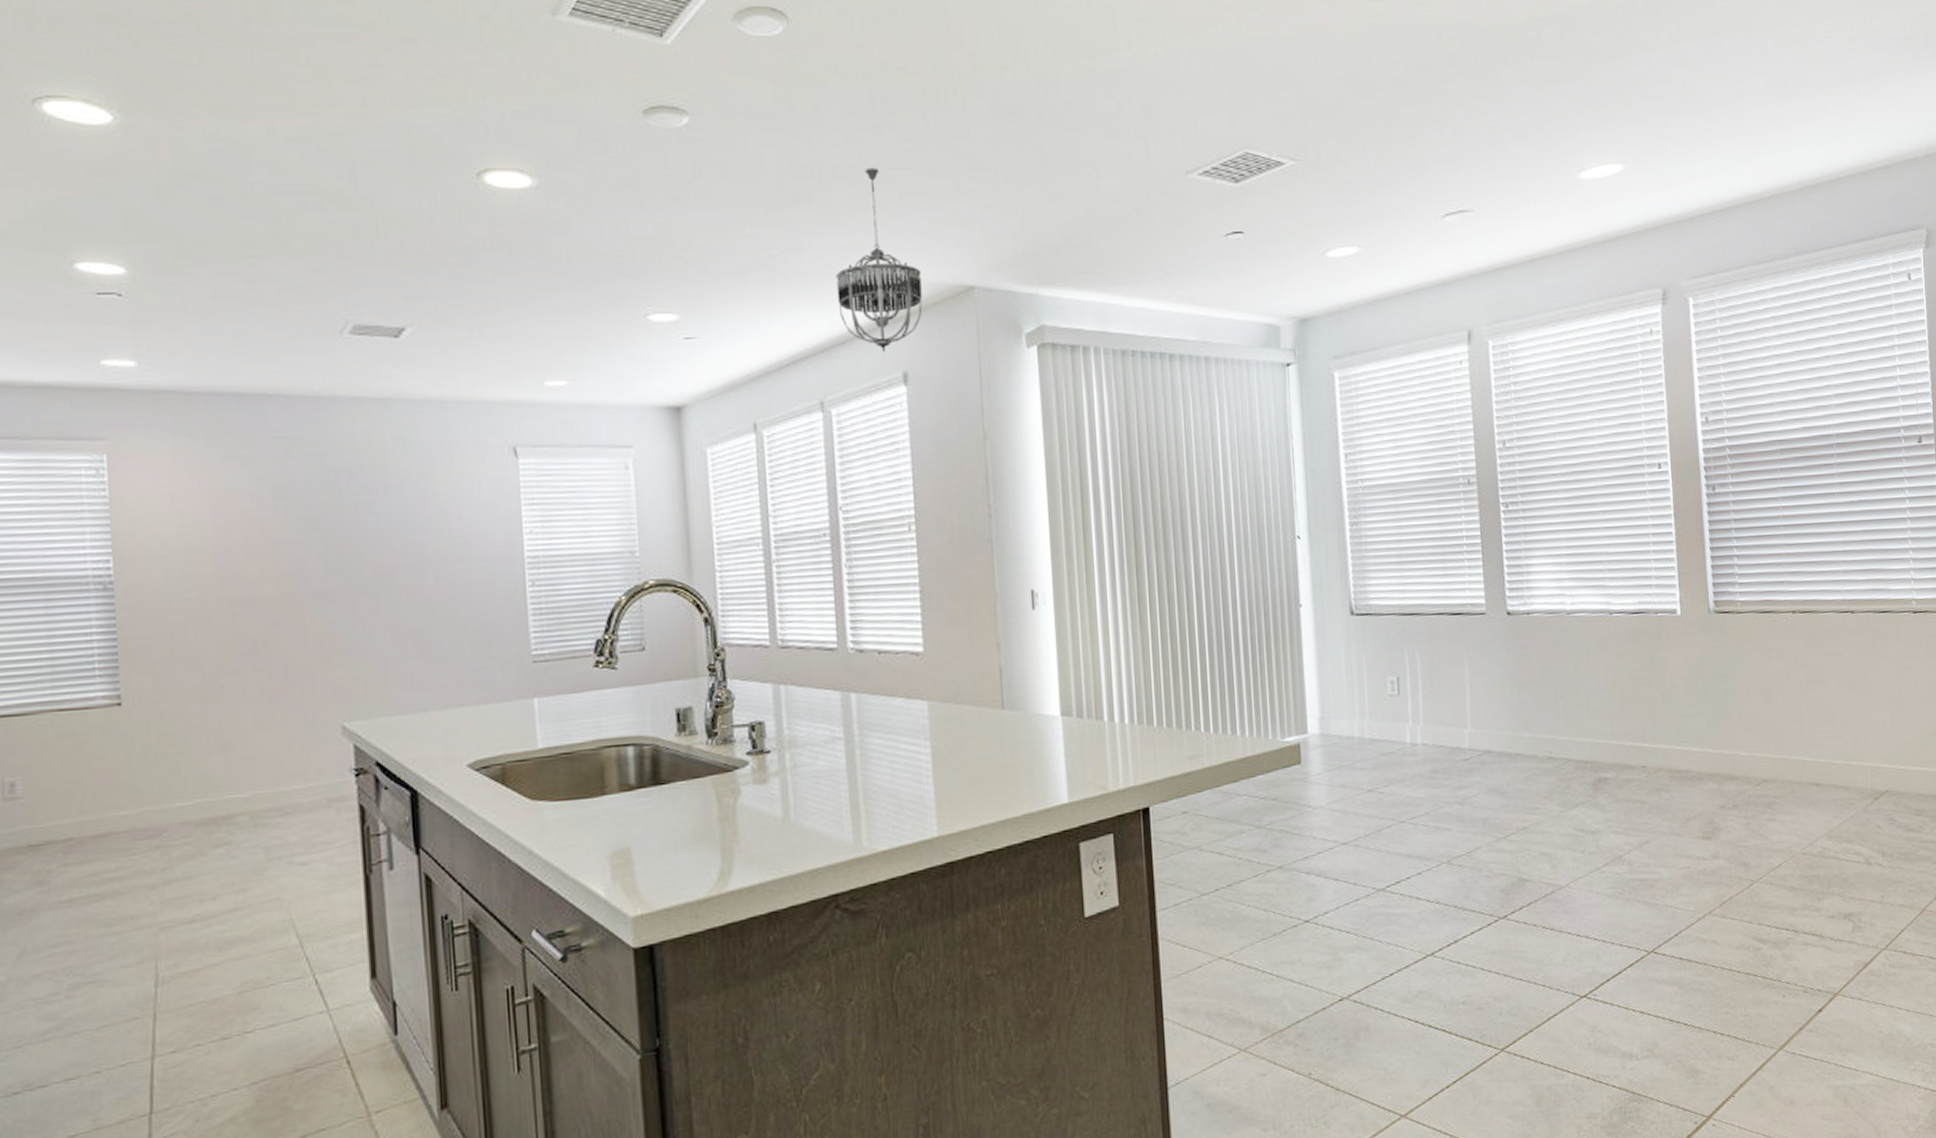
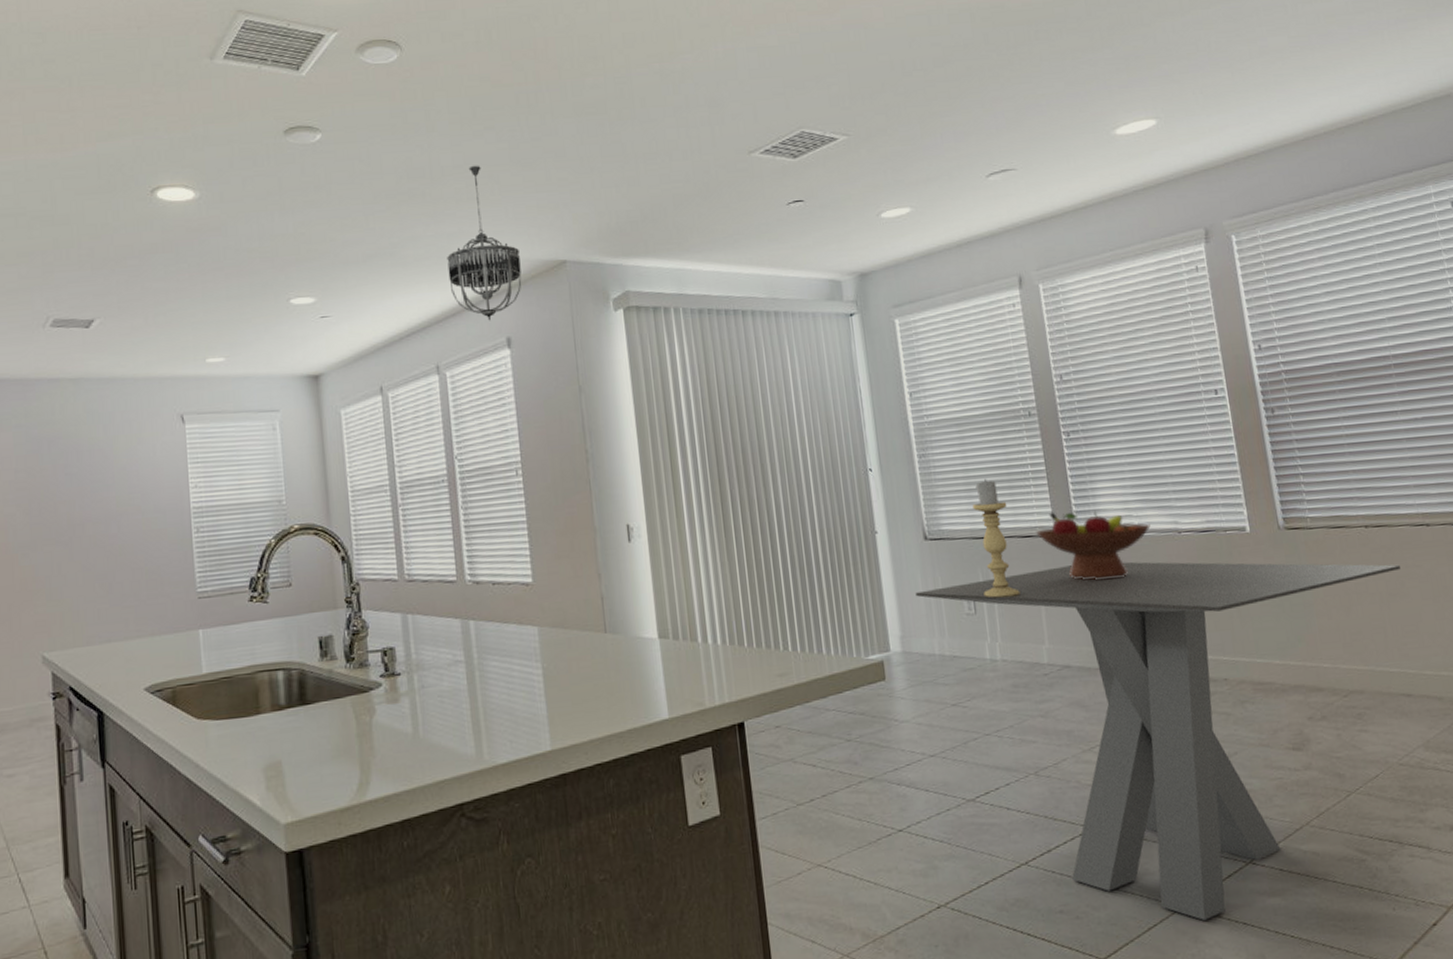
dining table: none [1338,643,1822,1010] -> present [915,561,1400,921]
candle holder: none [1403,551,1446,679] -> present [972,479,1021,598]
fruit bowl: none [1466,588,1583,661] -> present [1036,511,1151,580]

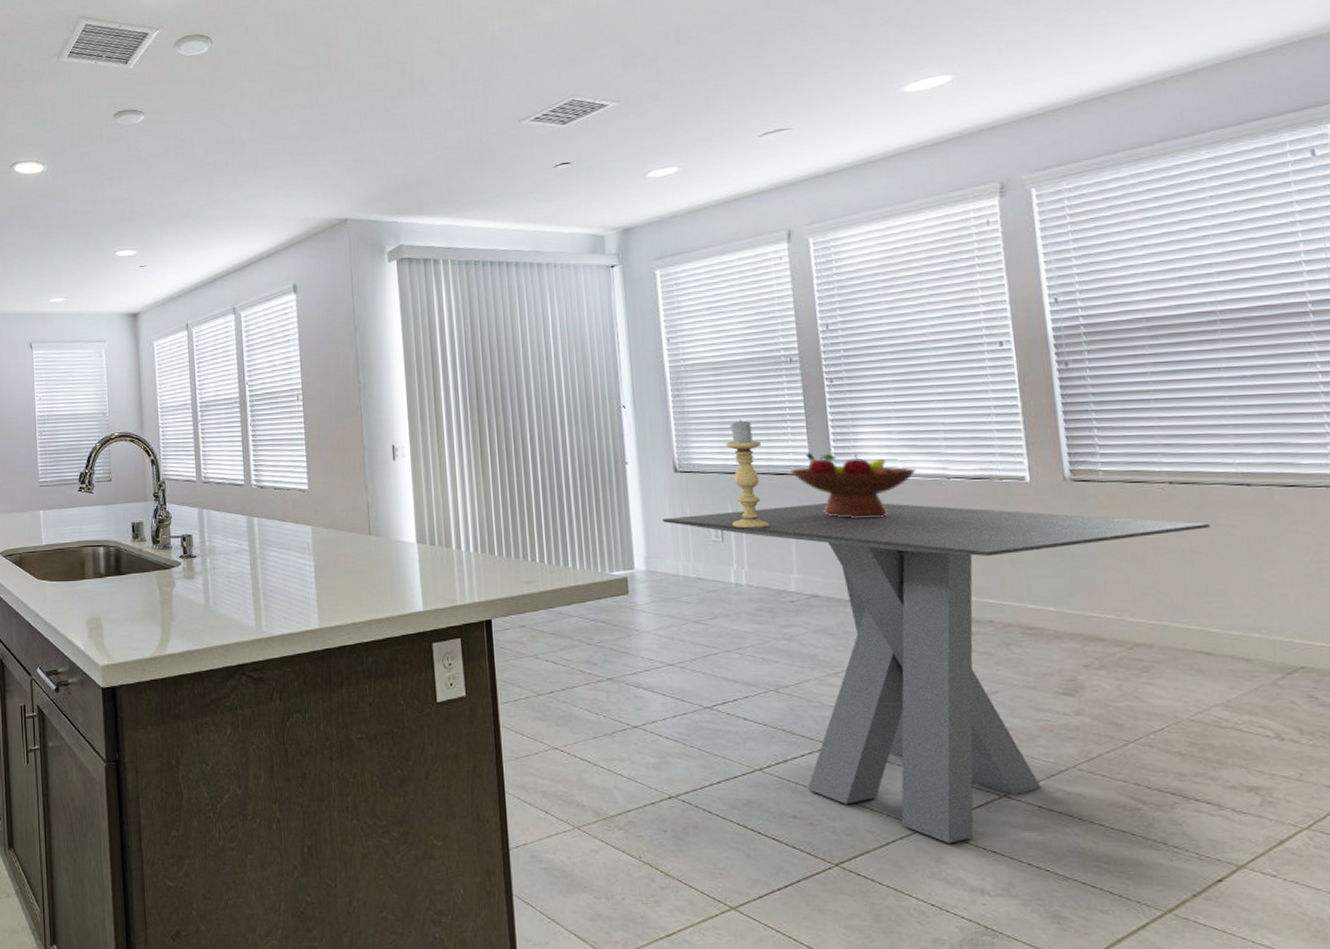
chandelier: present [447,165,522,321] -> none [245,138,308,270]

